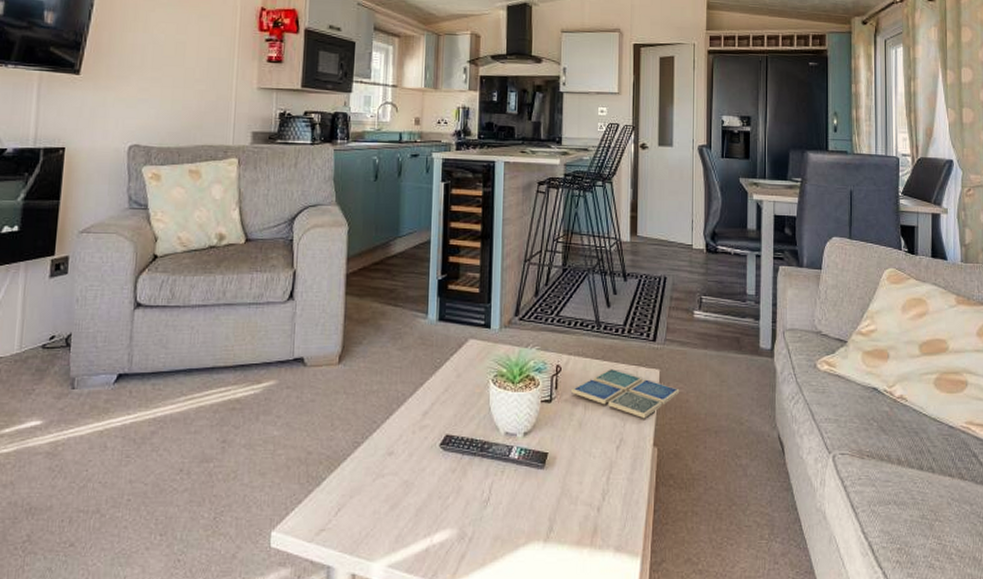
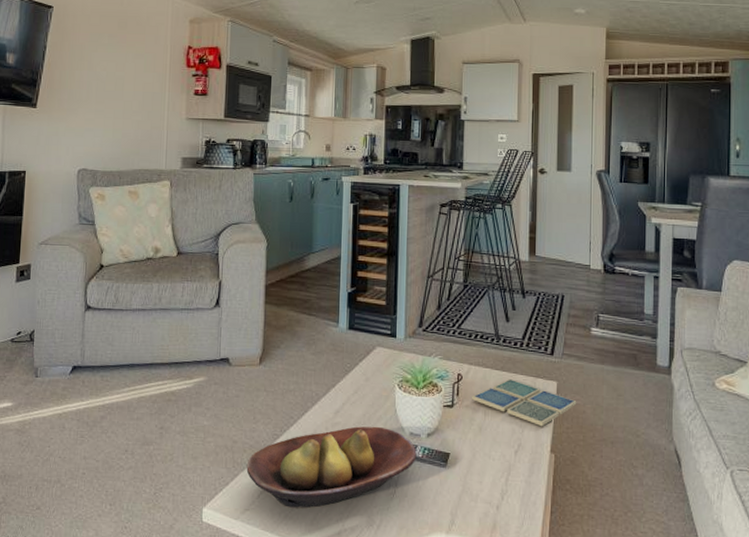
fruit bowl: none [322,427,512,525] -> present [246,426,417,508]

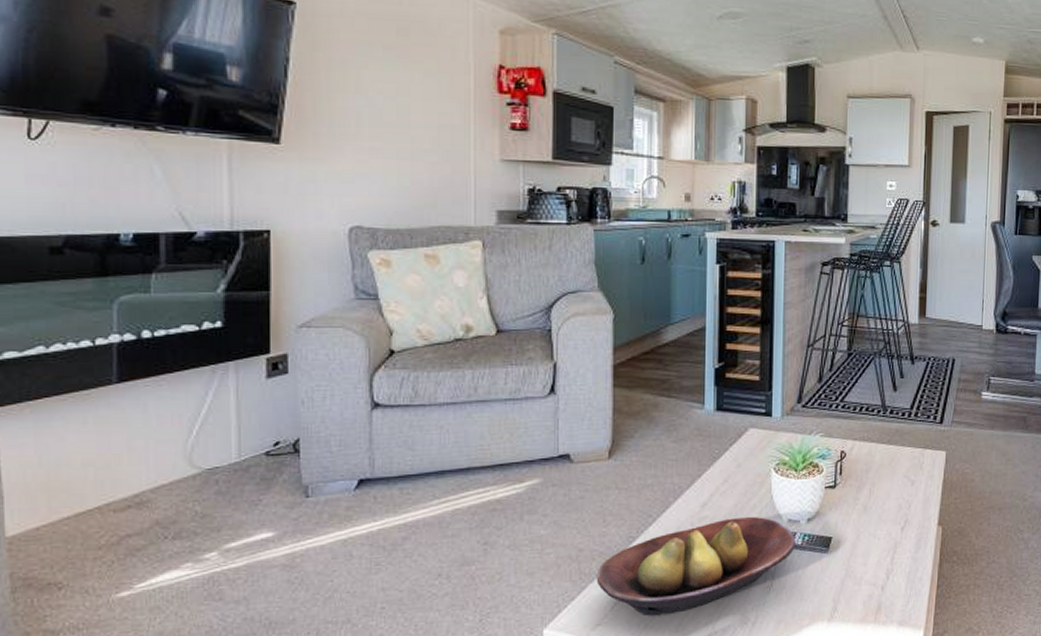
drink coaster: present [472,378,577,427] -> none [856,452,966,500]

